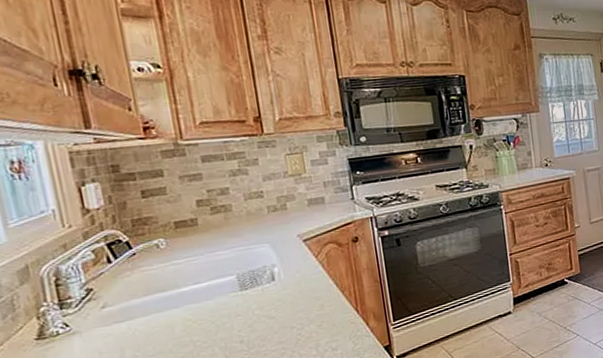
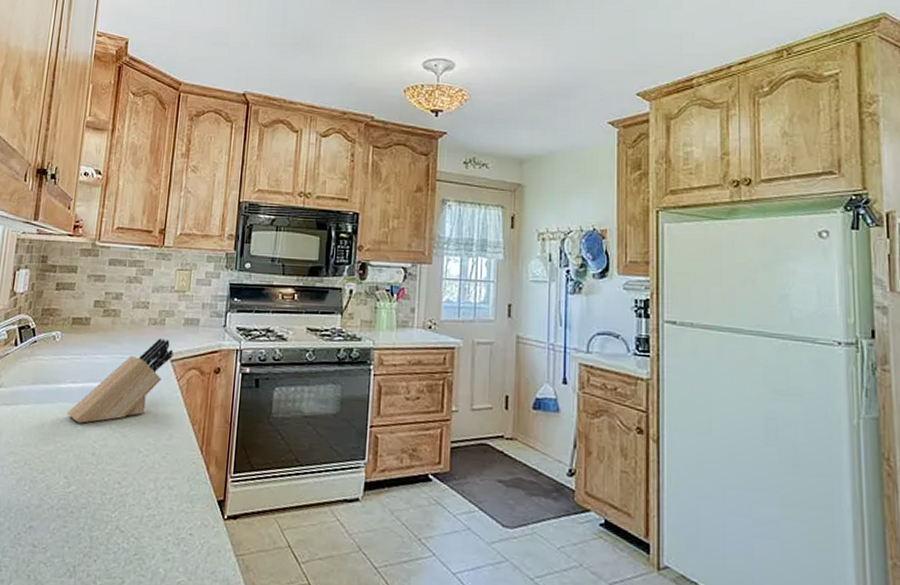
knife block: none [198,221,305,319] -> present [66,338,174,424]

